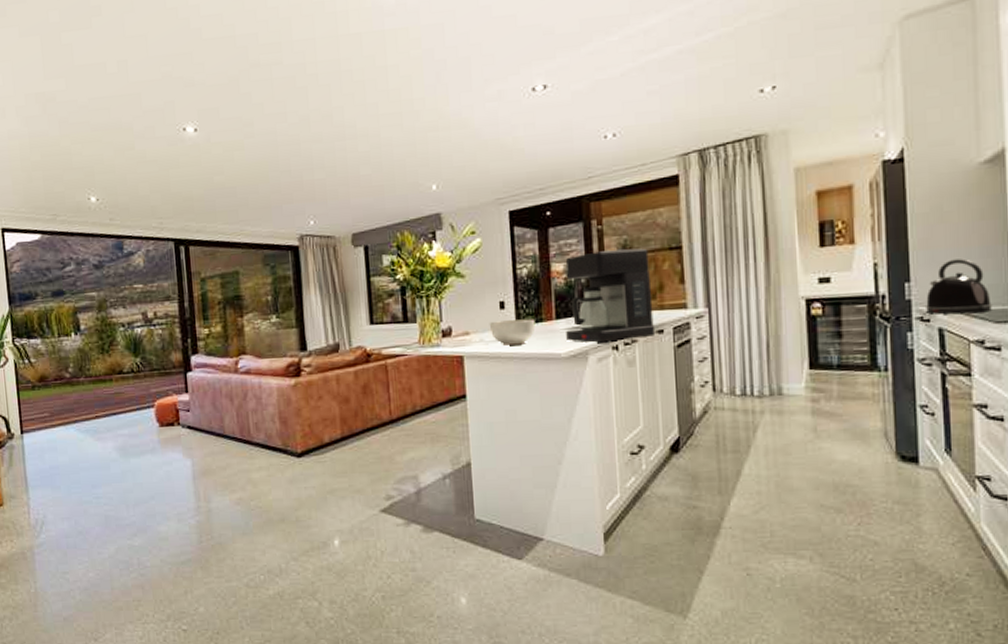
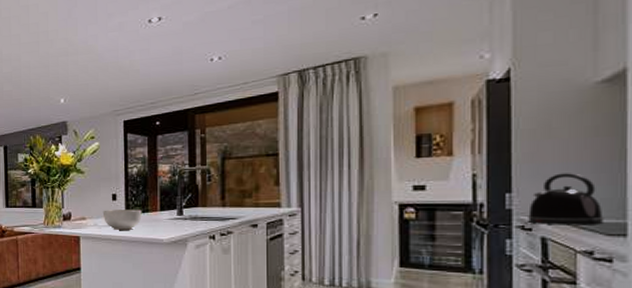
coffee maker: present [566,248,656,343] -> none [169,154,250,232]

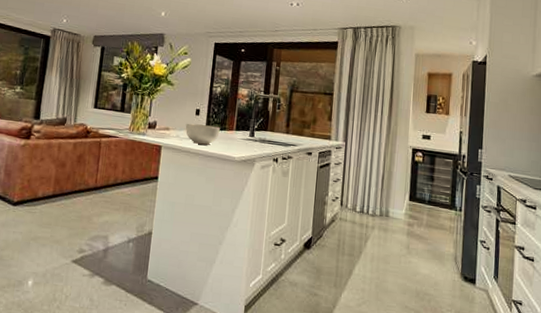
kettle: present [526,173,605,225] -> none [490,138,534,180]

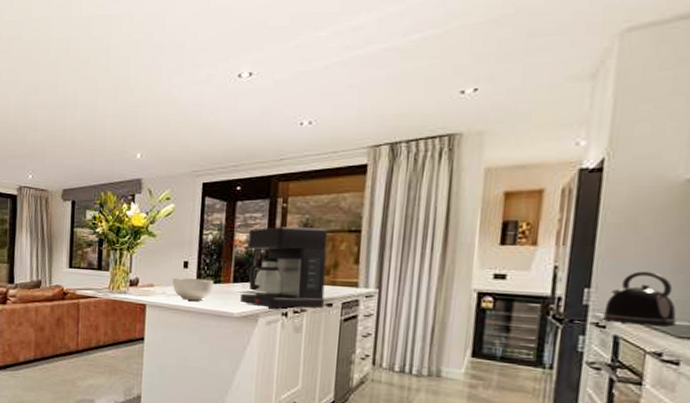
coffee maker: none [241,85,309,157] -> present [240,227,328,309]
kettle: none [490,138,534,180] -> present [602,271,678,327]

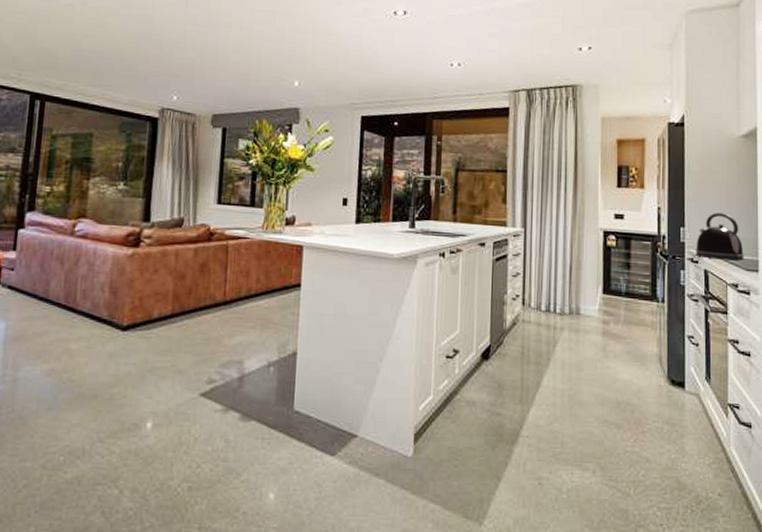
bowl: present [172,278,214,301] -> none [331,216,373,241]
coffee maker: present [240,227,328,309] -> none [400,164,478,249]

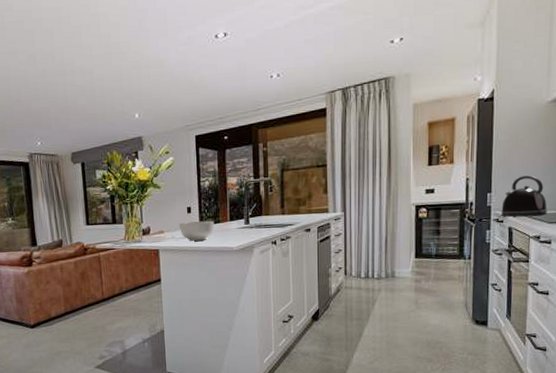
bowl: none [331,216,373,241] -> present [179,220,214,241]

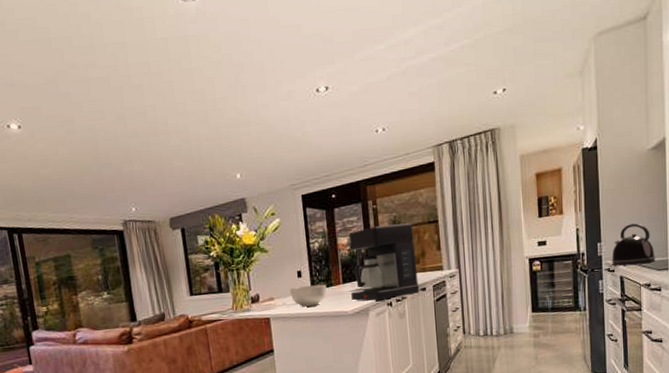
coffee maker: none [237,166,304,239] -> present [349,223,420,302]

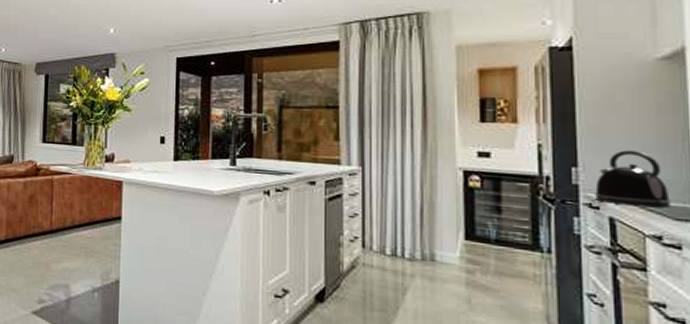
bowl: present [289,284,327,307] -> none [149,153,192,178]
coffee maker: present [349,223,420,302] -> none [220,102,308,188]

